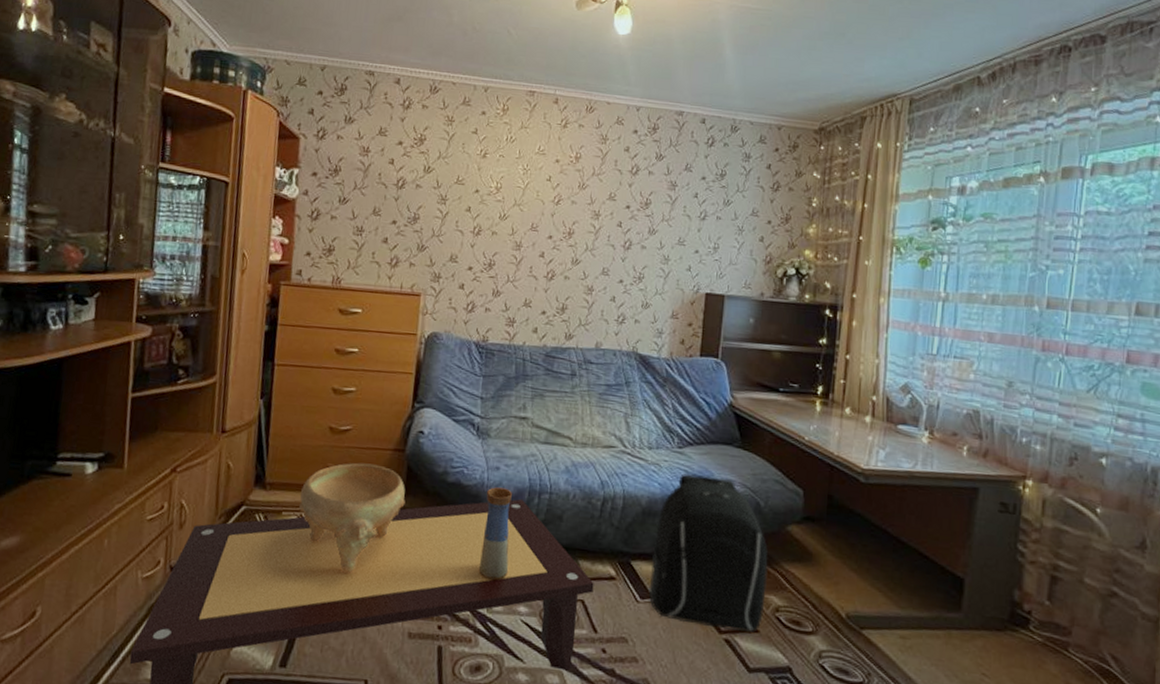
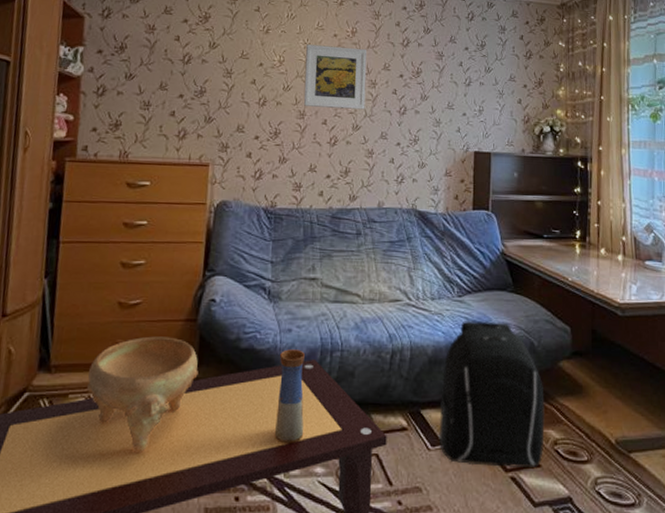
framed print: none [520,170,591,243] -> present [303,44,367,110]

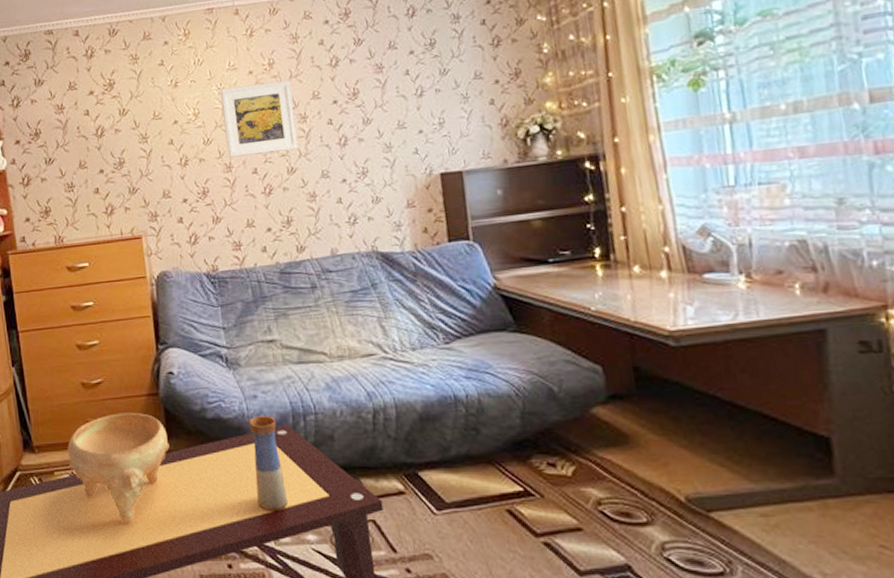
backpack: present [438,319,545,469] -> none [439,368,584,533]

